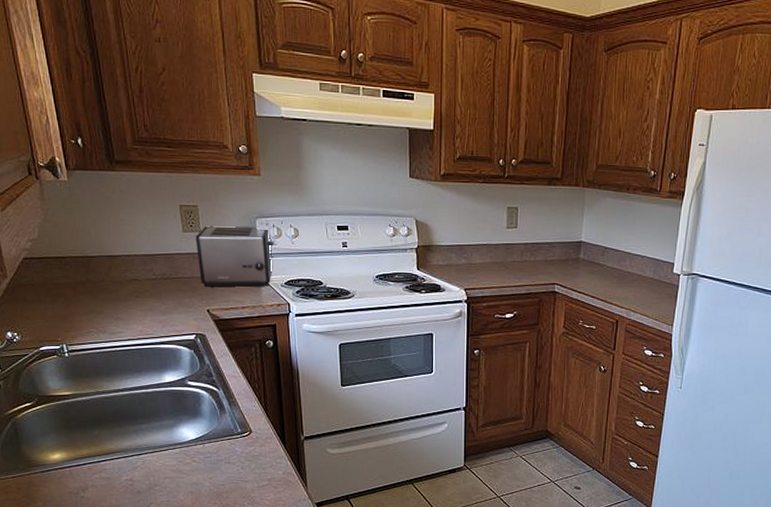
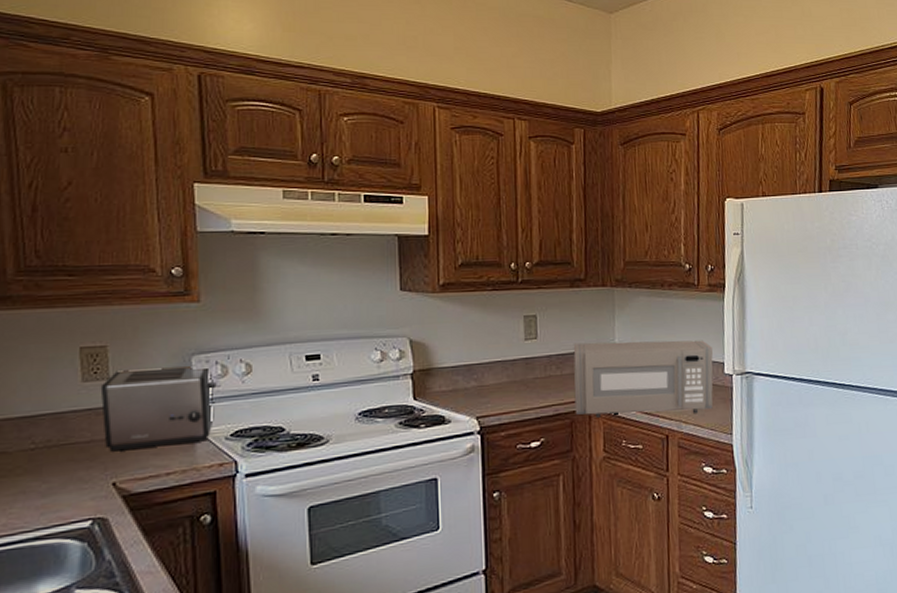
microwave: none [543,234,665,305] -> present [573,340,714,418]

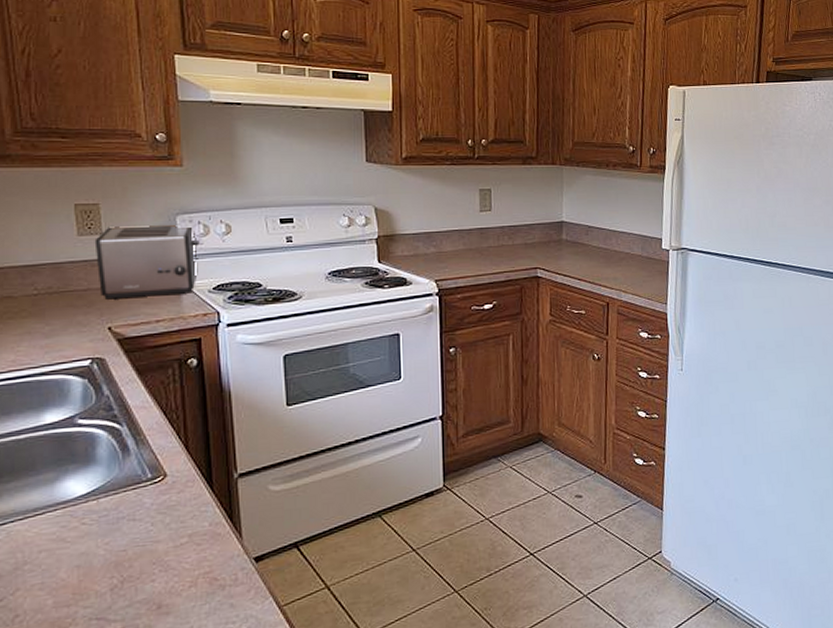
microwave: present [573,340,714,418] -> none [524,216,652,285]

